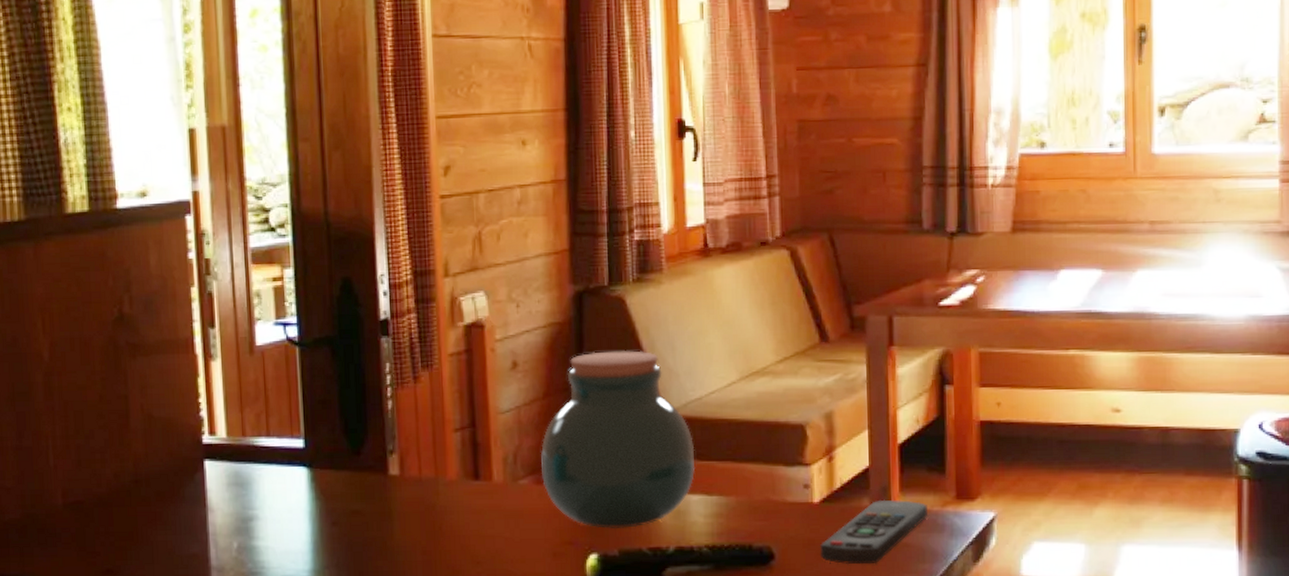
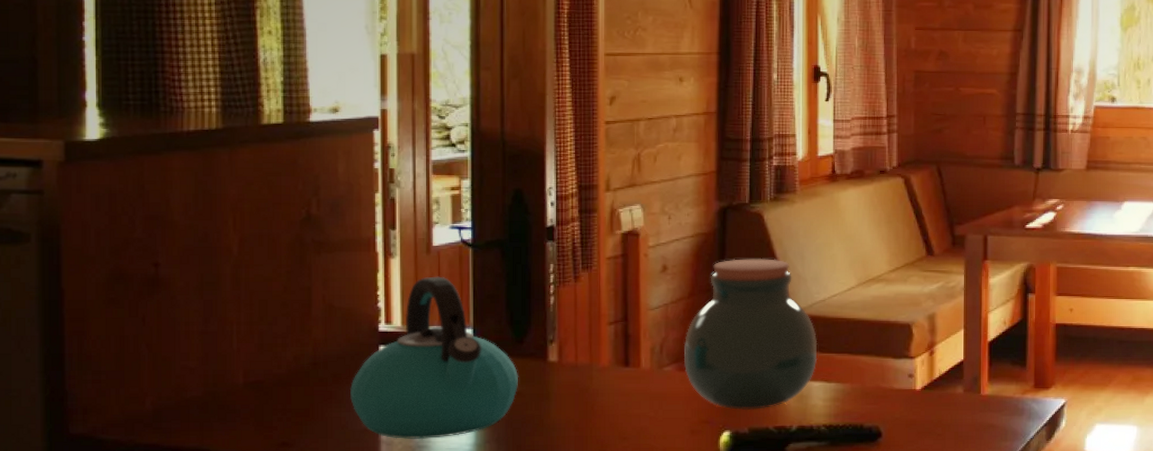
kettle: none [175,380,358,566] -> present [350,276,519,440]
remote control: present [819,499,927,565] -> none [919,387,1010,442]

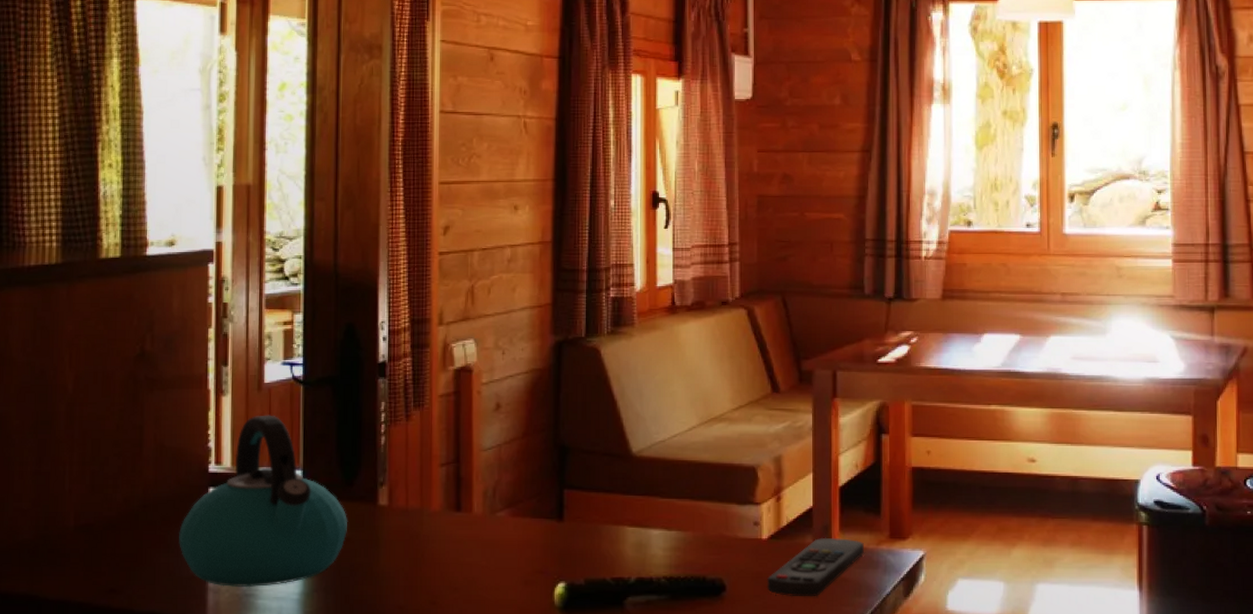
jar: present [684,259,818,410] -> none [518,396,657,559]
remote control: none [919,387,1010,442] -> present [766,537,864,597]

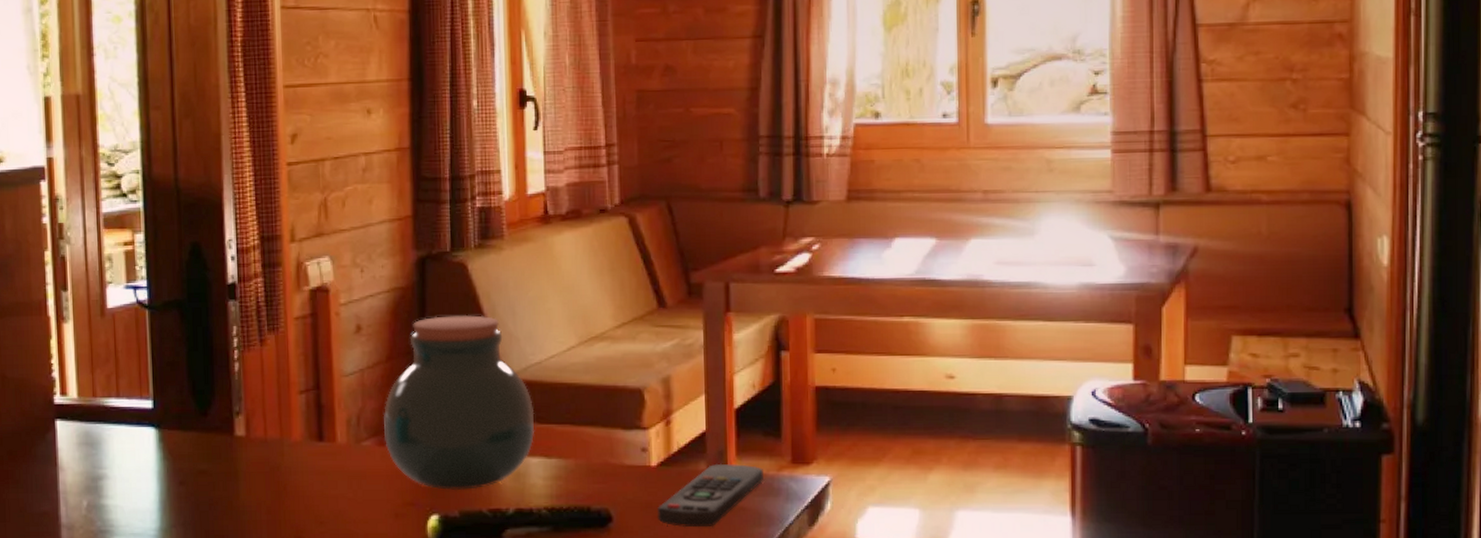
kettle: present [179,415,348,588] -> none [27,342,204,524]
jar: none [518,396,657,559] -> present [384,315,535,490]

